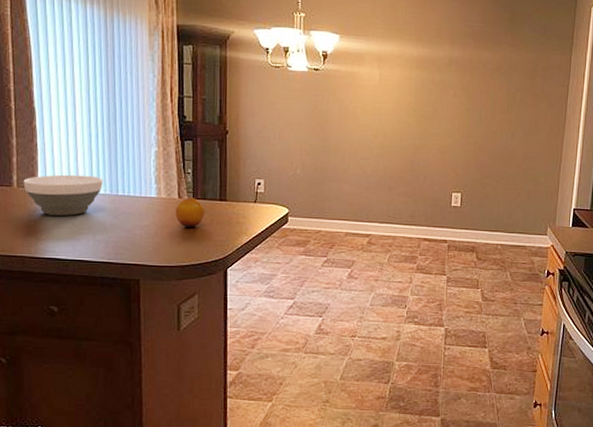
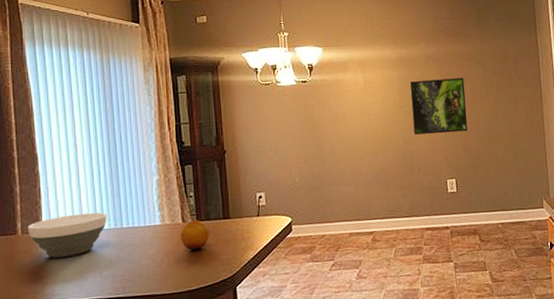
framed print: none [425,85,486,146] -> present [410,77,468,135]

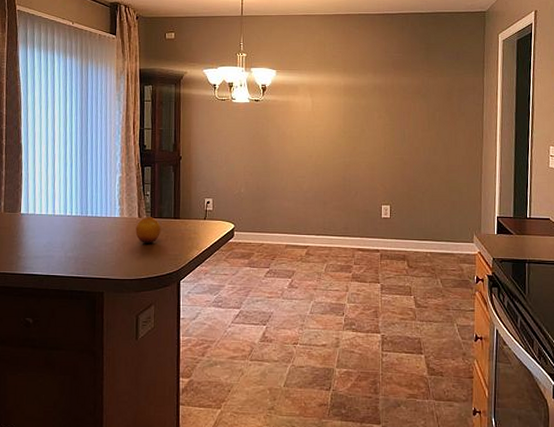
bowl: present [27,212,107,258] -> none [9,199,75,236]
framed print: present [410,77,468,135] -> none [355,109,408,161]

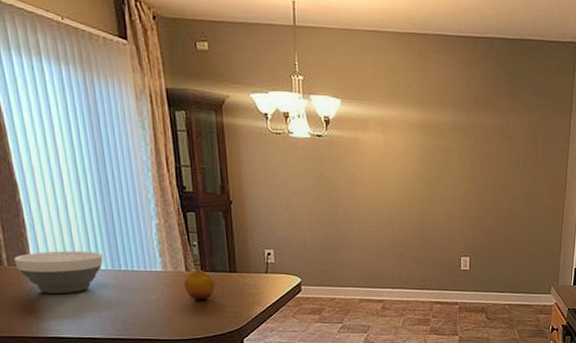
bowl: none [9,199,75,236] -> present [13,250,103,293]

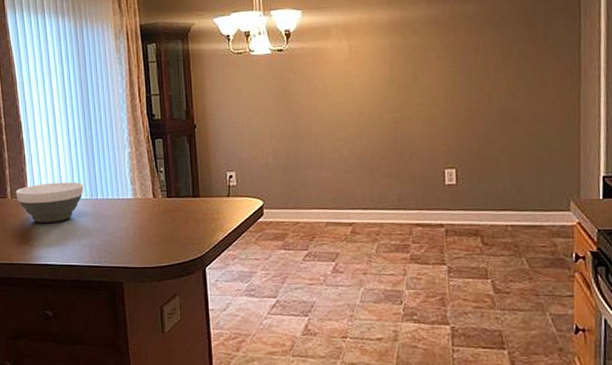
fruit: present [184,269,216,301] -> none [151,195,180,228]

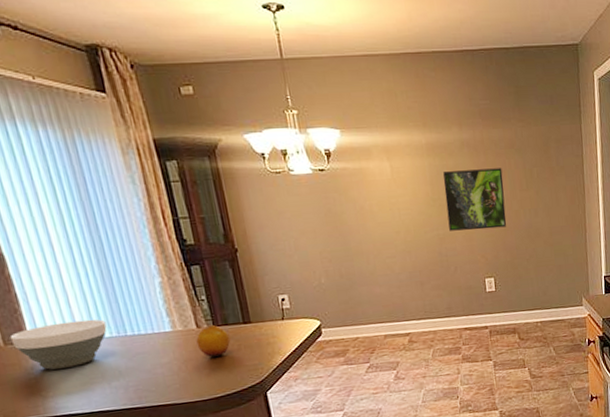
fruit: none [151,195,180,228] -> present [196,324,231,358]
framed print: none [404,45,476,115] -> present [443,168,507,231]

